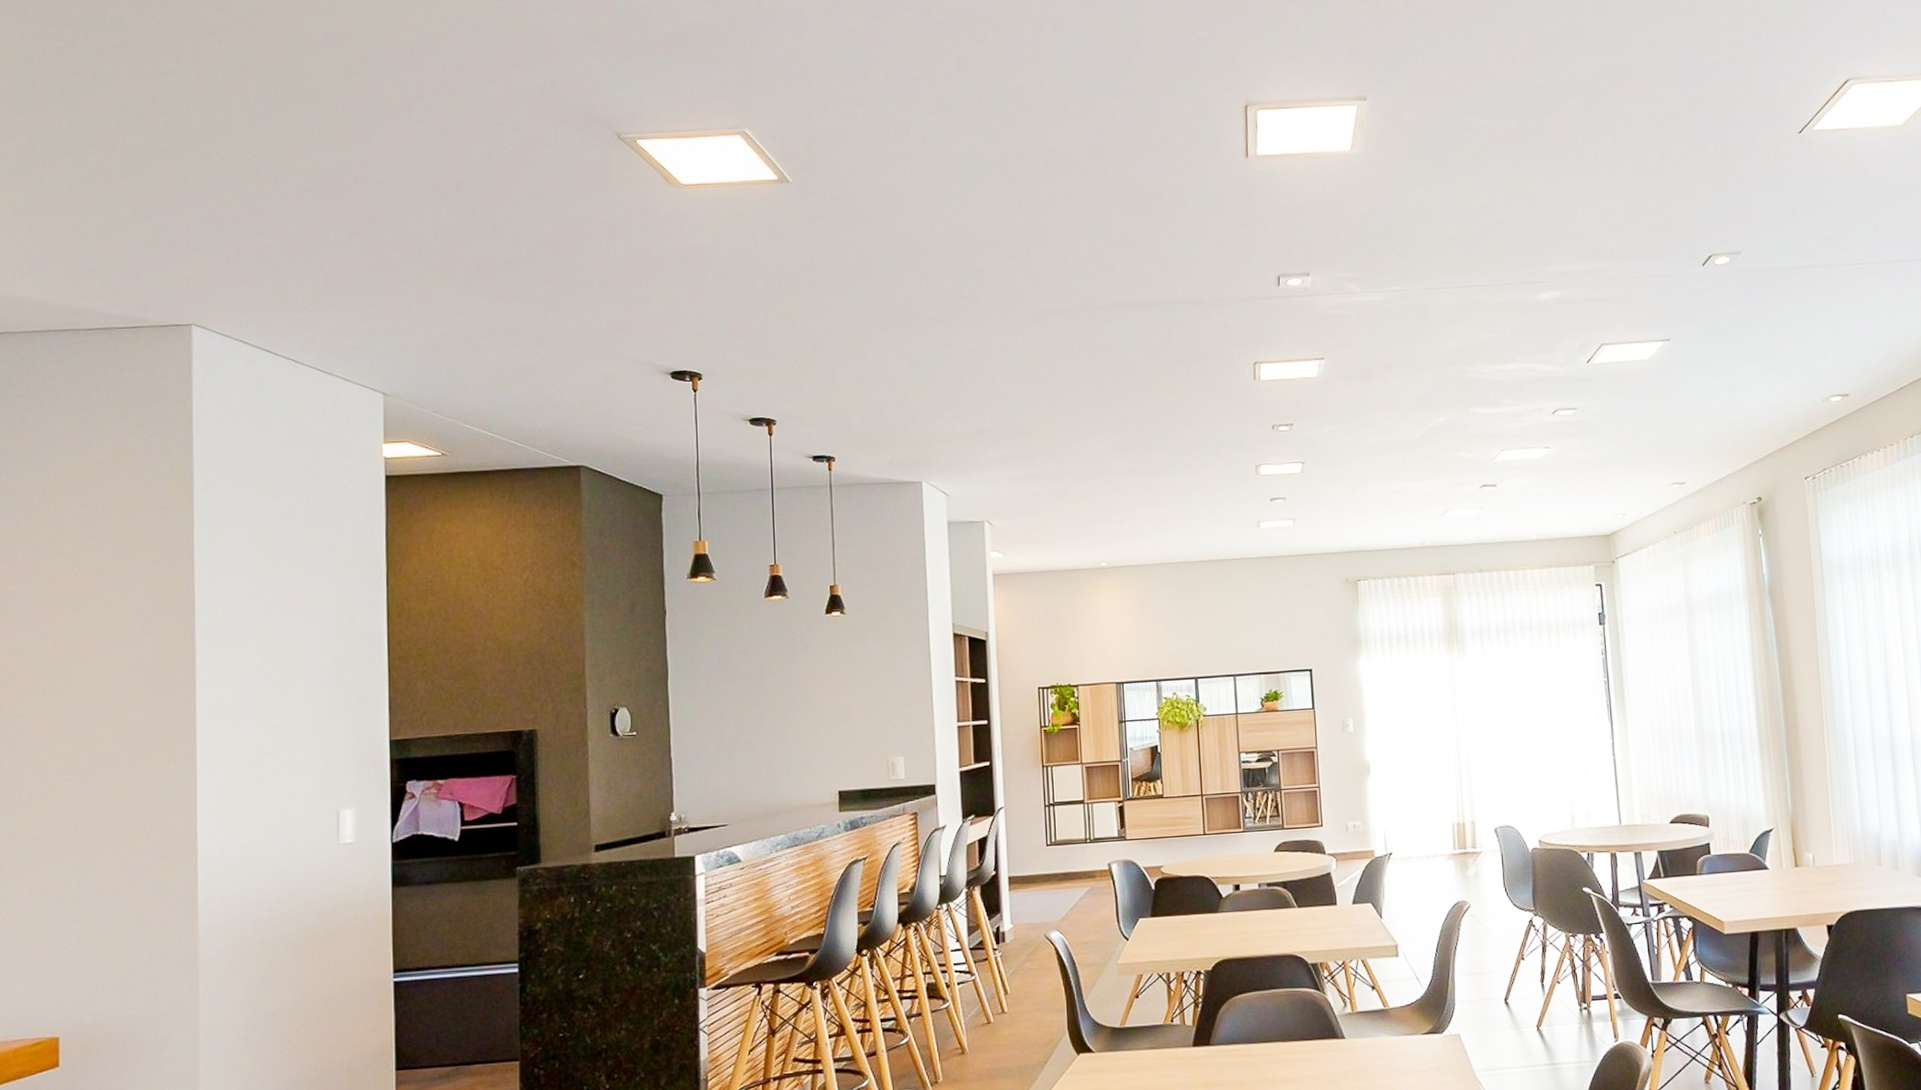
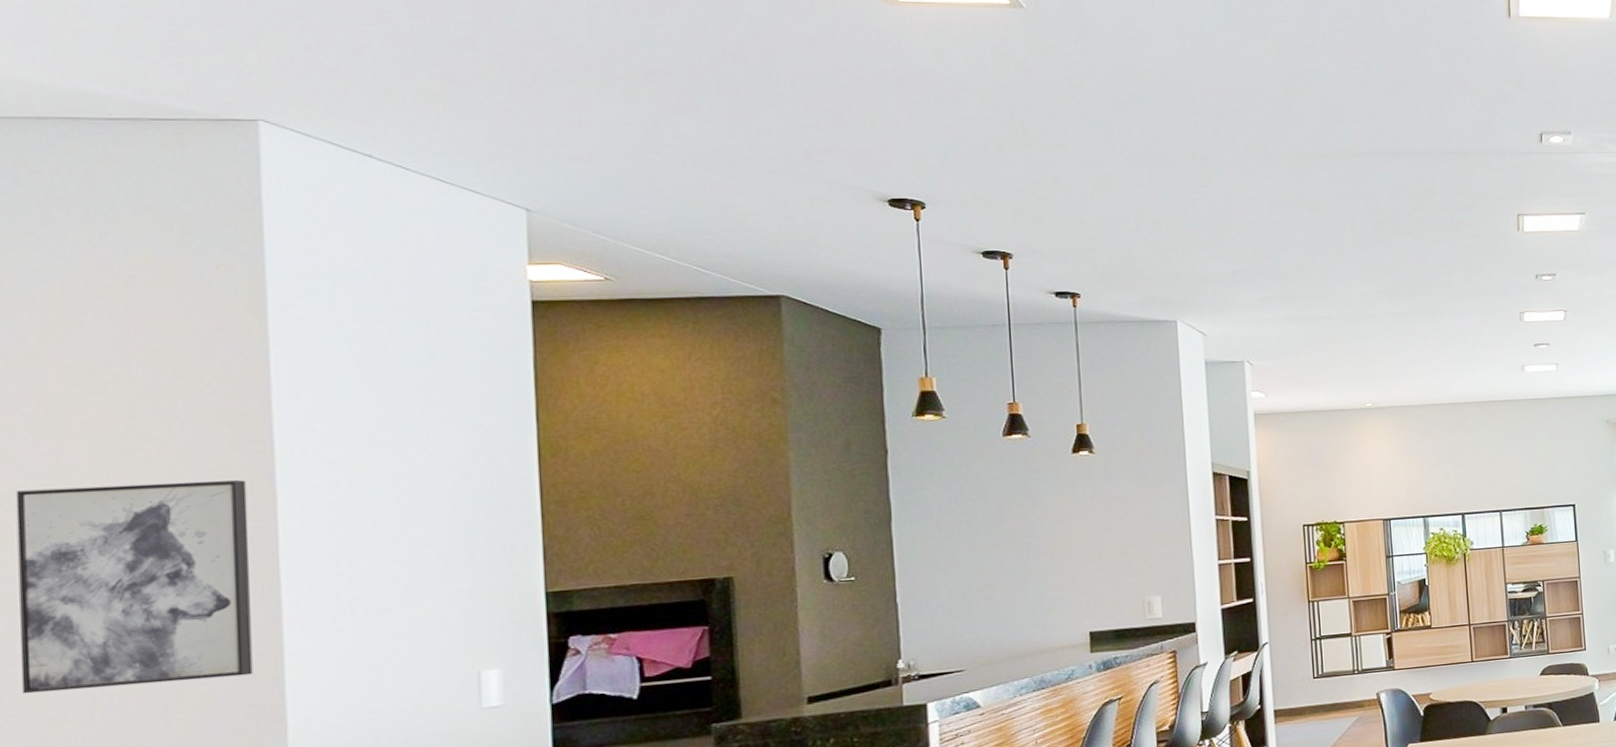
wall art: none [17,637,175,818] -> present [15,480,253,694]

